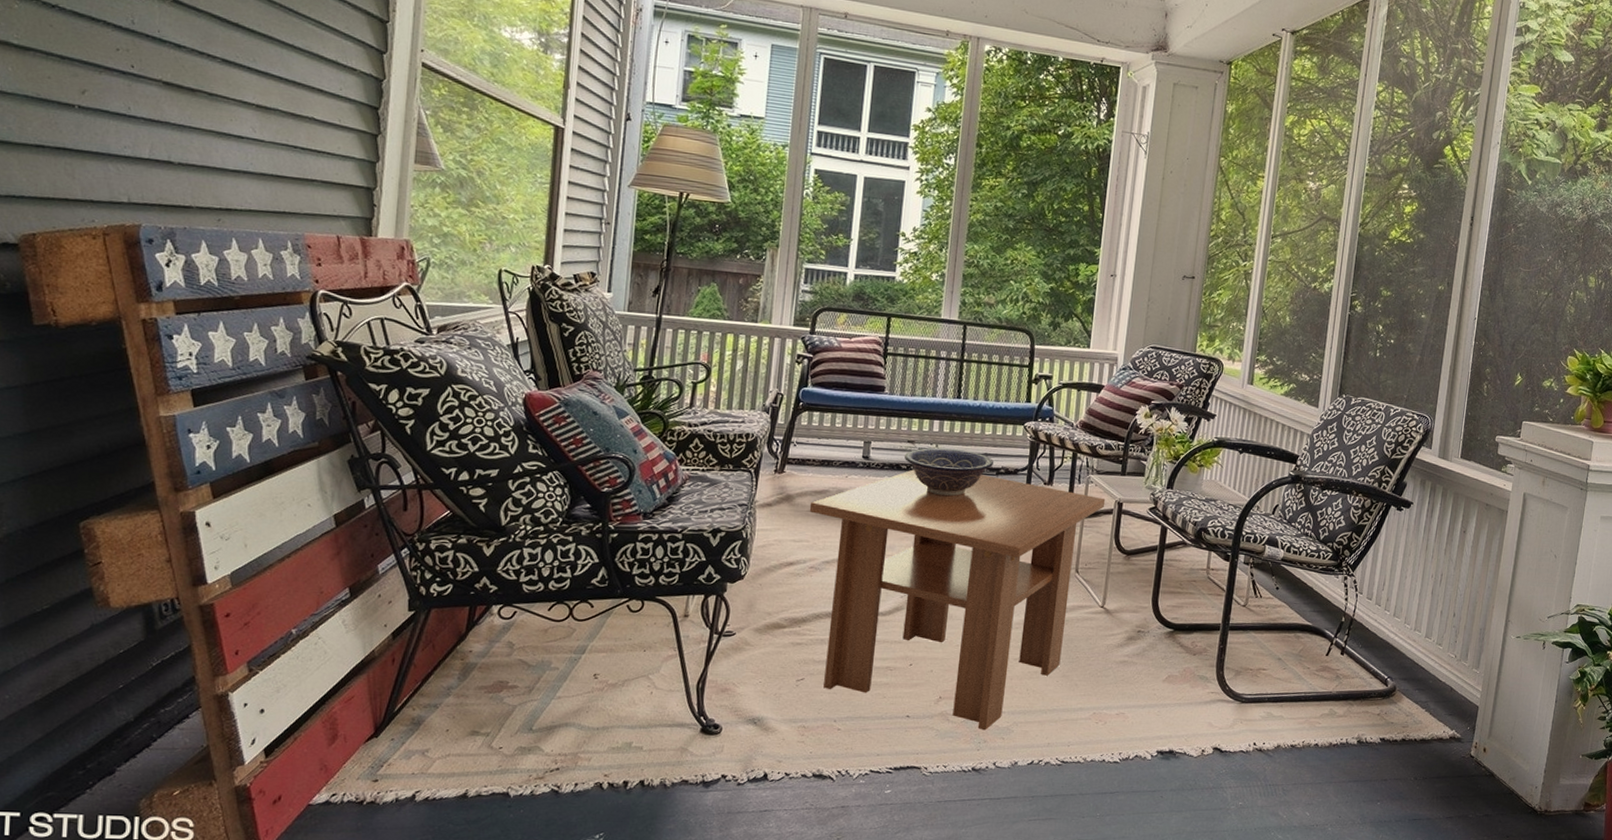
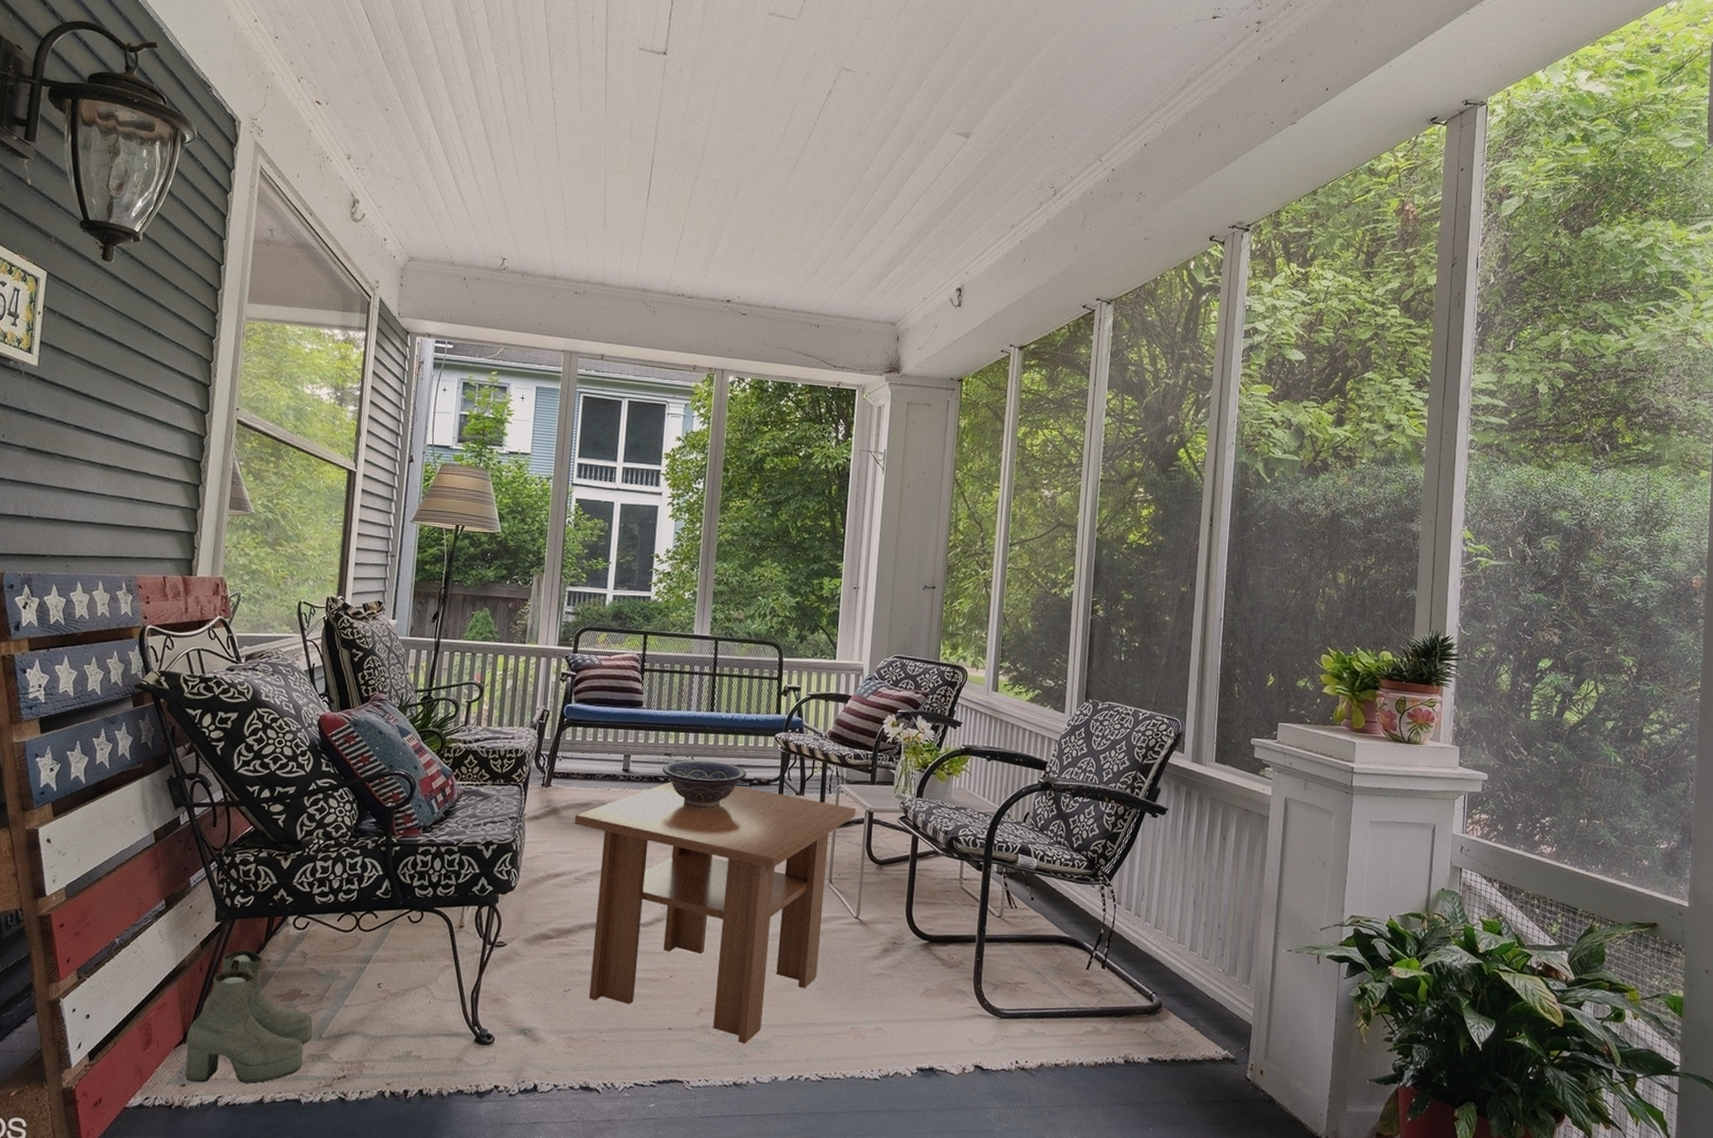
boots: none [377,640,522,778] -> present [185,949,313,1084]

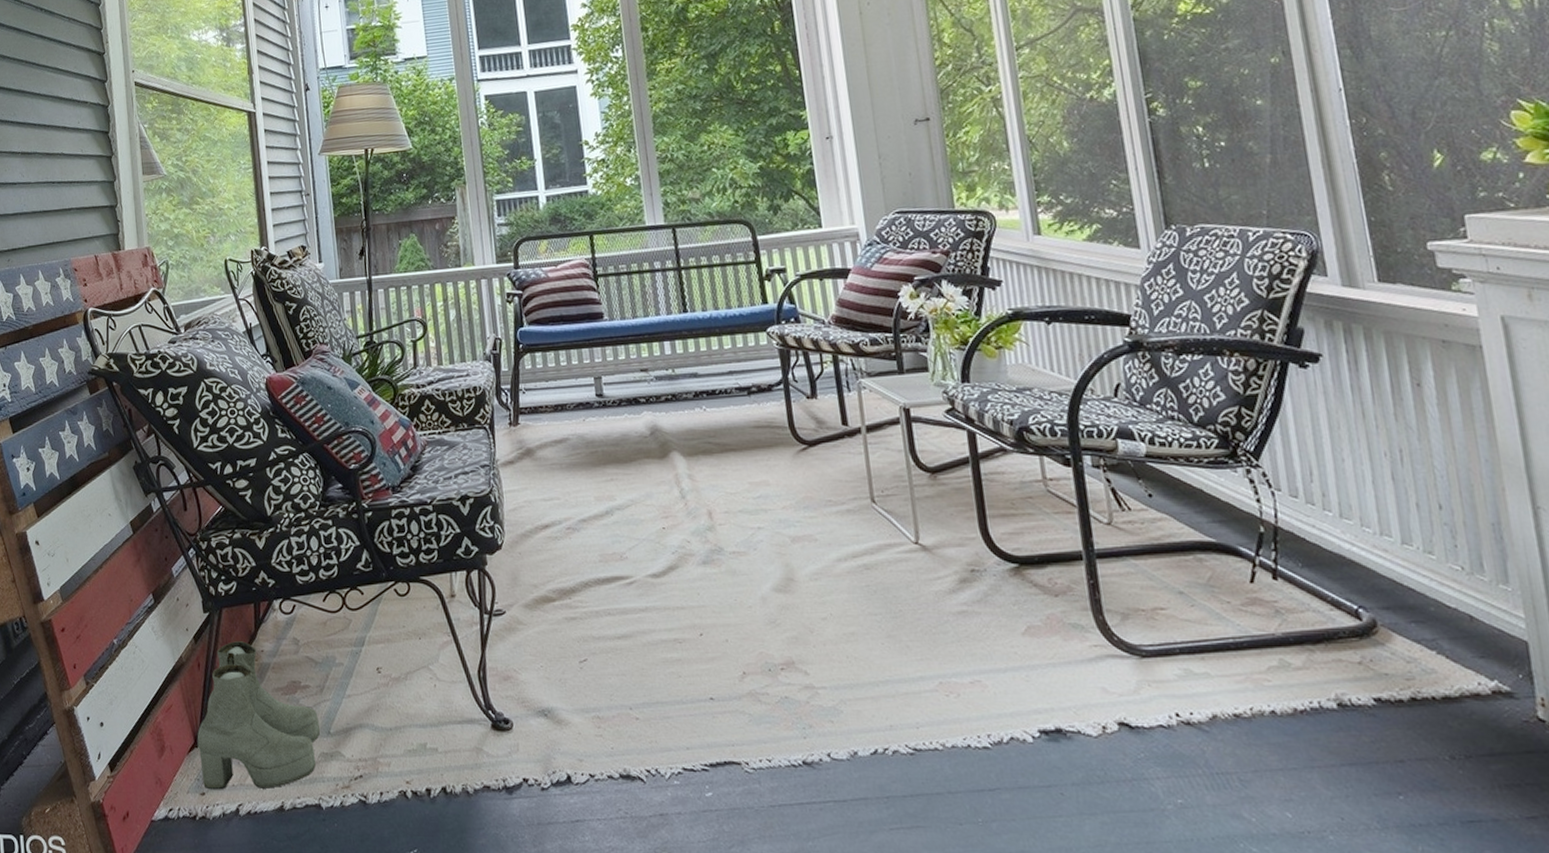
coffee table: present [574,781,856,1044] -> none [552,396,888,712]
decorative bowl: present [662,760,746,808] -> none [641,371,742,429]

